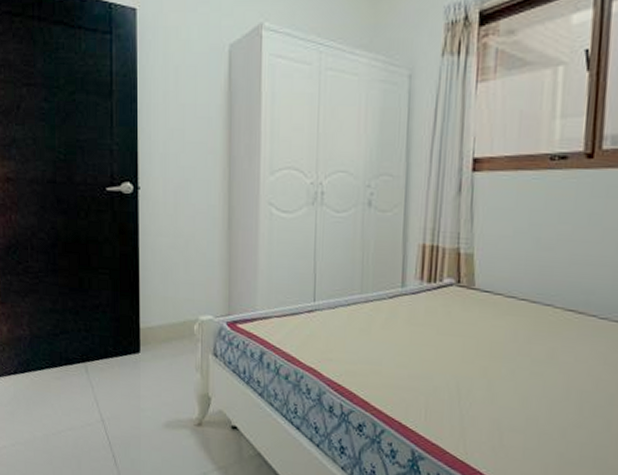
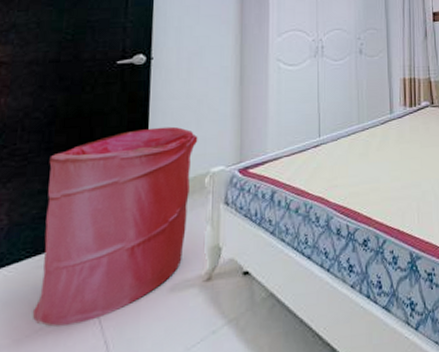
laundry hamper: none [55,264,187,435] -> present [31,126,198,328]

